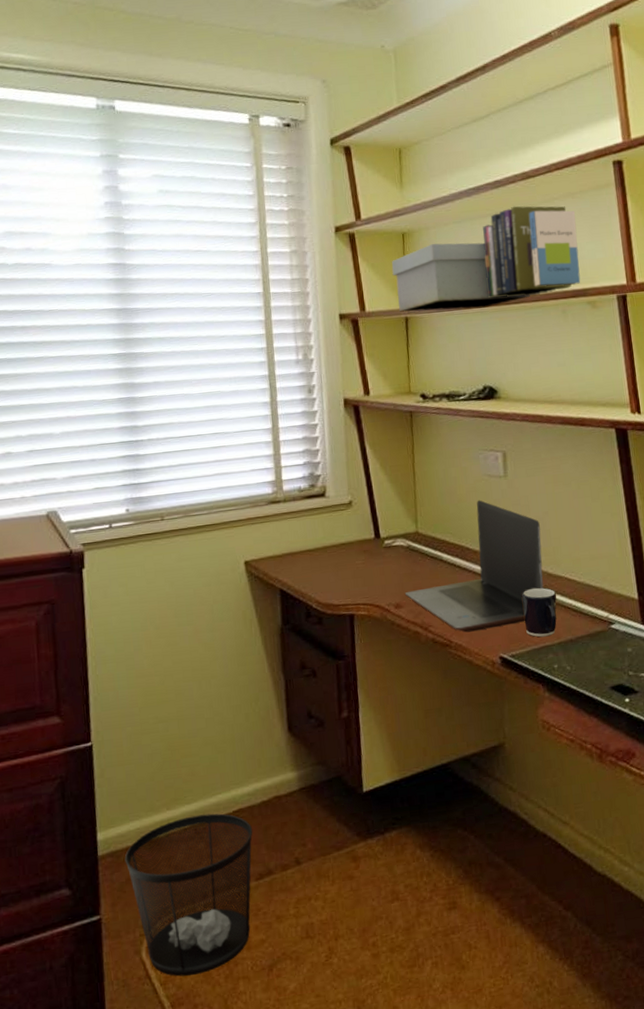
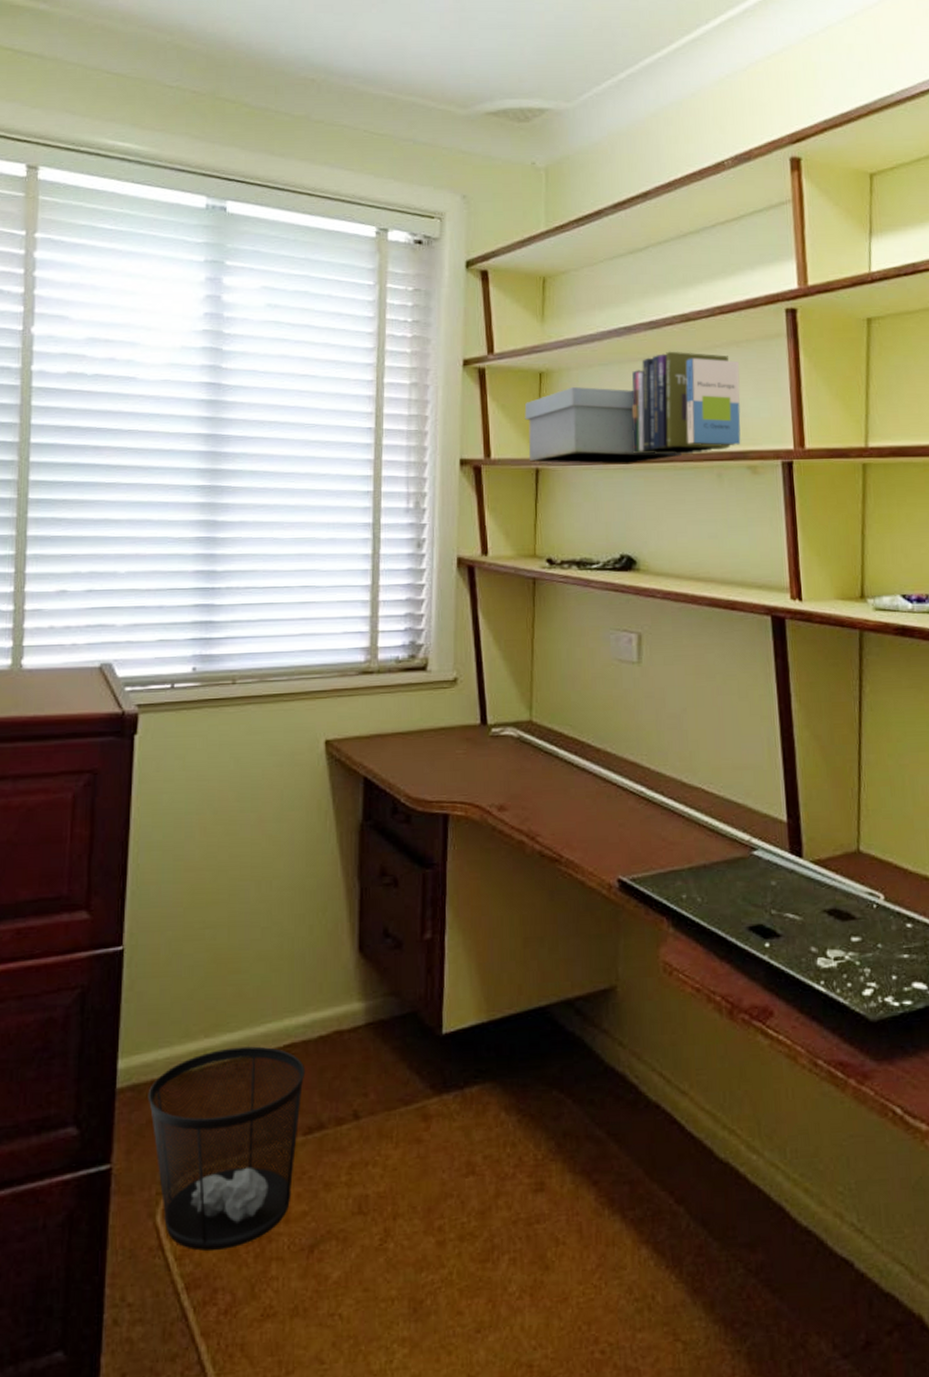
laptop computer: present [404,500,544,633] -> none [510,688,677,847]
mug: present [522,587,557,638] -> none [649,798,691,860]

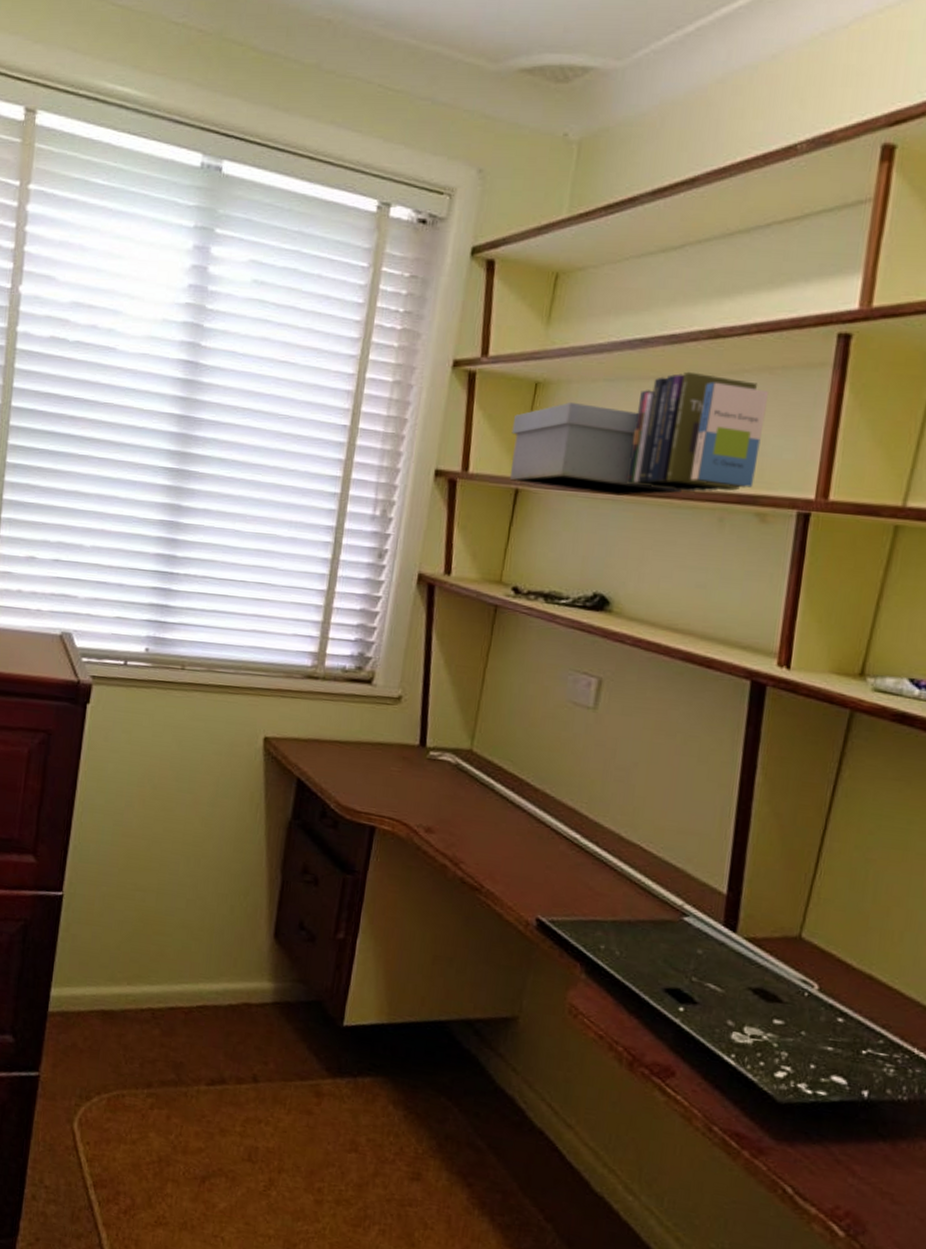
waste bin: present [147,1046,306,1251] -> none [74,997,214,1163]

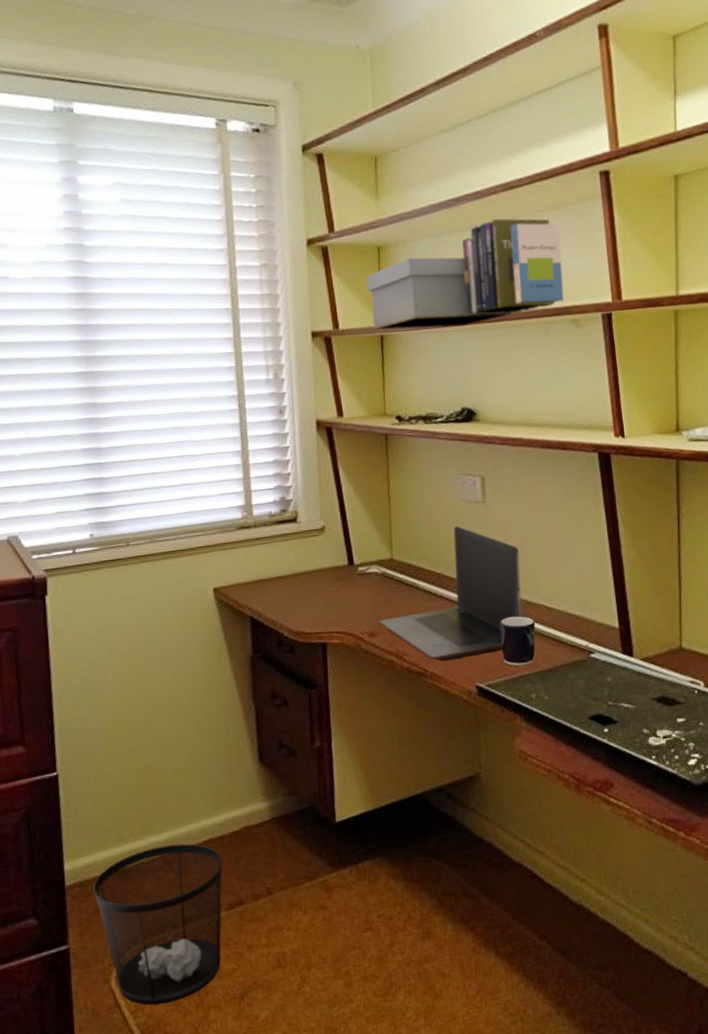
waste bin: none [74,997,214,1163] -> present [92,843,224,1005]
laptop computer: none [440,729,624,886] -> present [379,526,522,662]
mug: none [576,848,625,910] -> present [500,615,536,667]

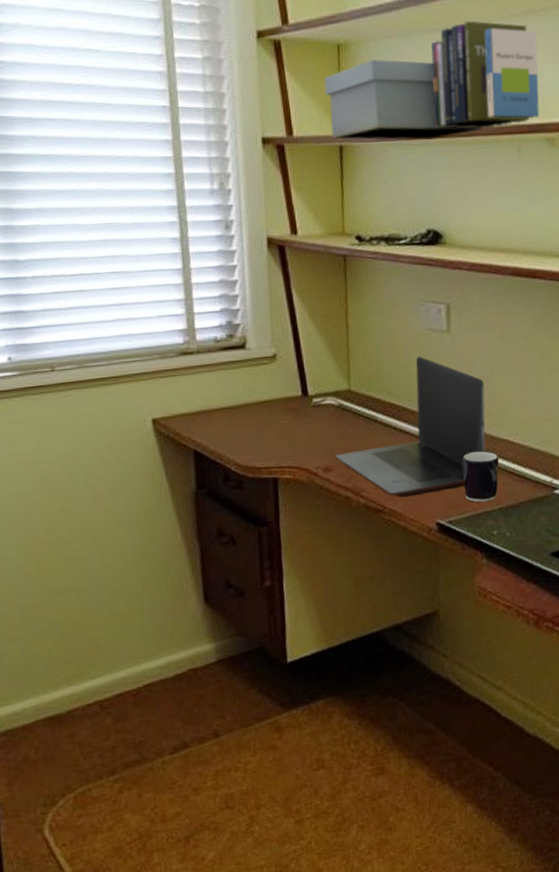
waste bin: present [92,843,224,1005] -> none [21,688,167,852]

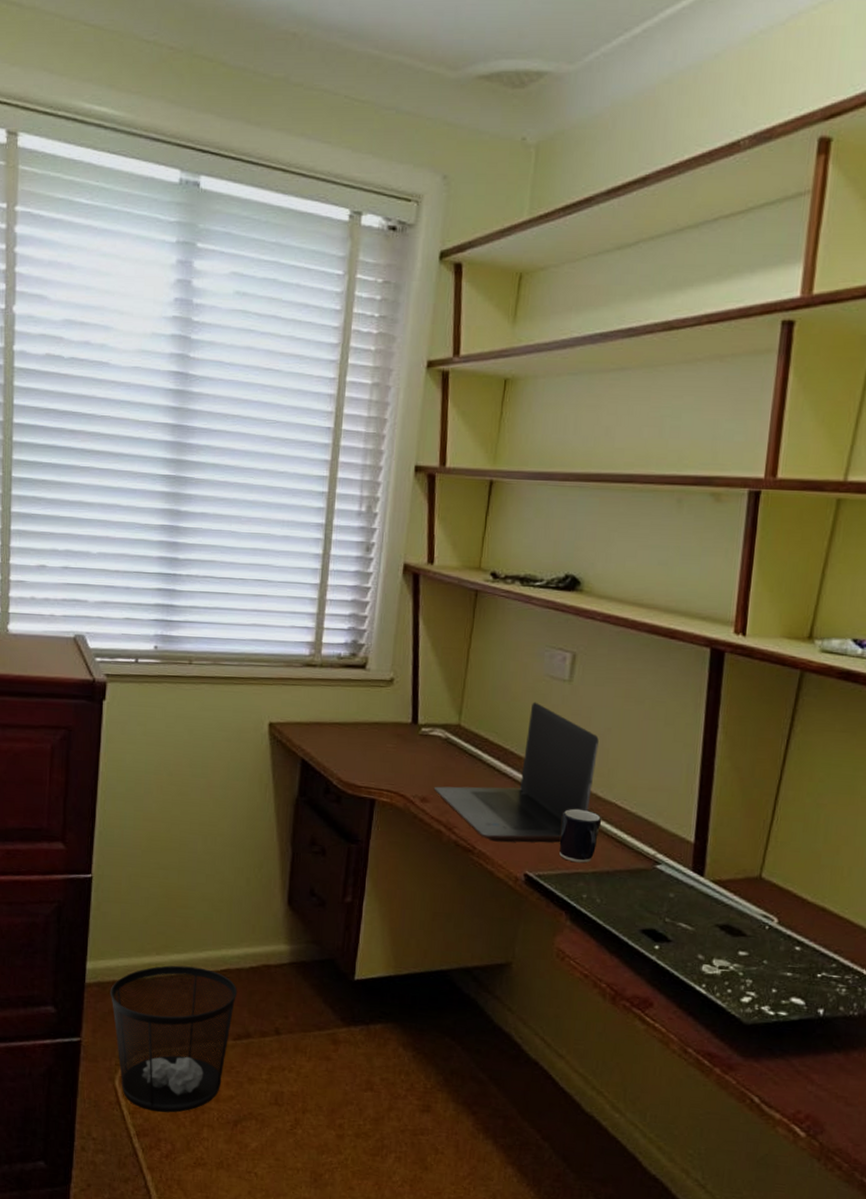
waste bin: none [21,688,167,852] -> present [110,965,238,1113]
decorative box: present [324,60,483,140] -> none [484,397,643,482]
books: present [431,20,529,129] -> none [591,362,710,477]
book: present [484,28,540,119] -> none [650,371,720,471]

